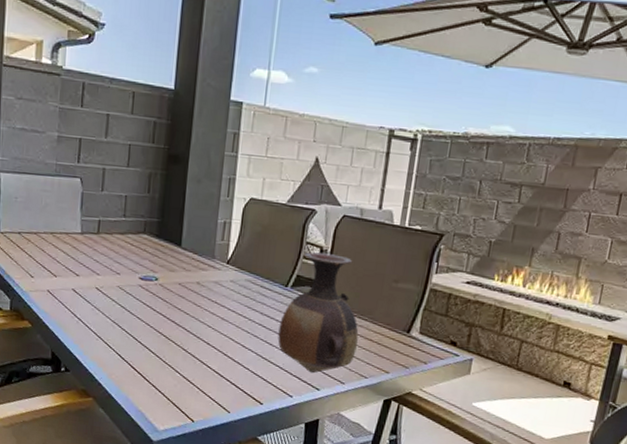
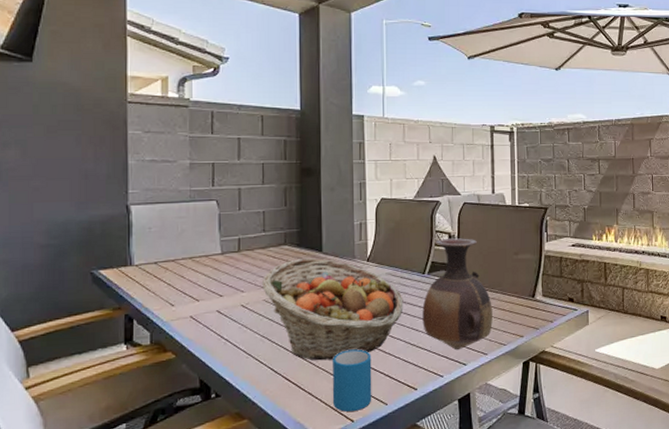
fruit basket: none [117,250,261,358] -> present [261,258,404,361]
mug: none [176,350,220,412] -> present [333,349,372,412]

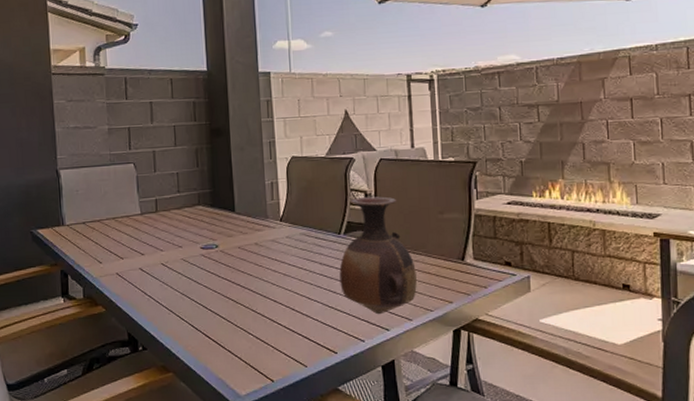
fruit basket: present [261,258,404,361] -> none [178,218,320,320]
mug: present [333,349,372,412] -> none [250,309,291,371]

